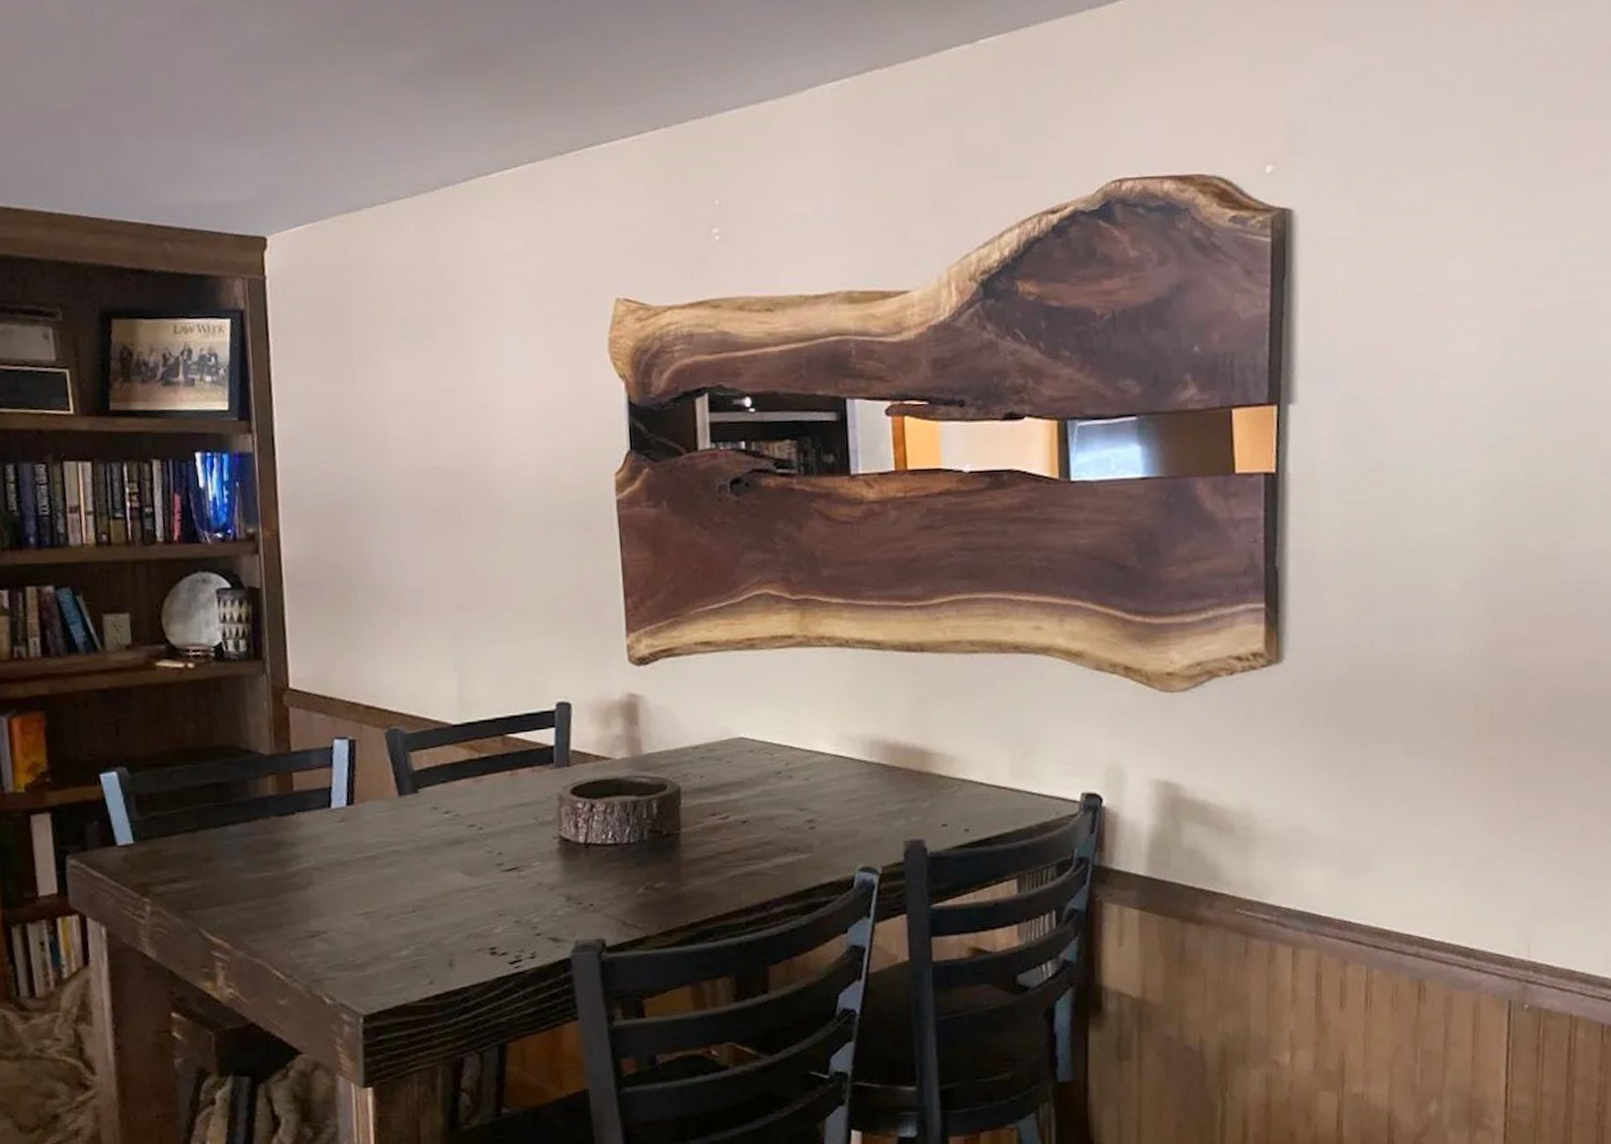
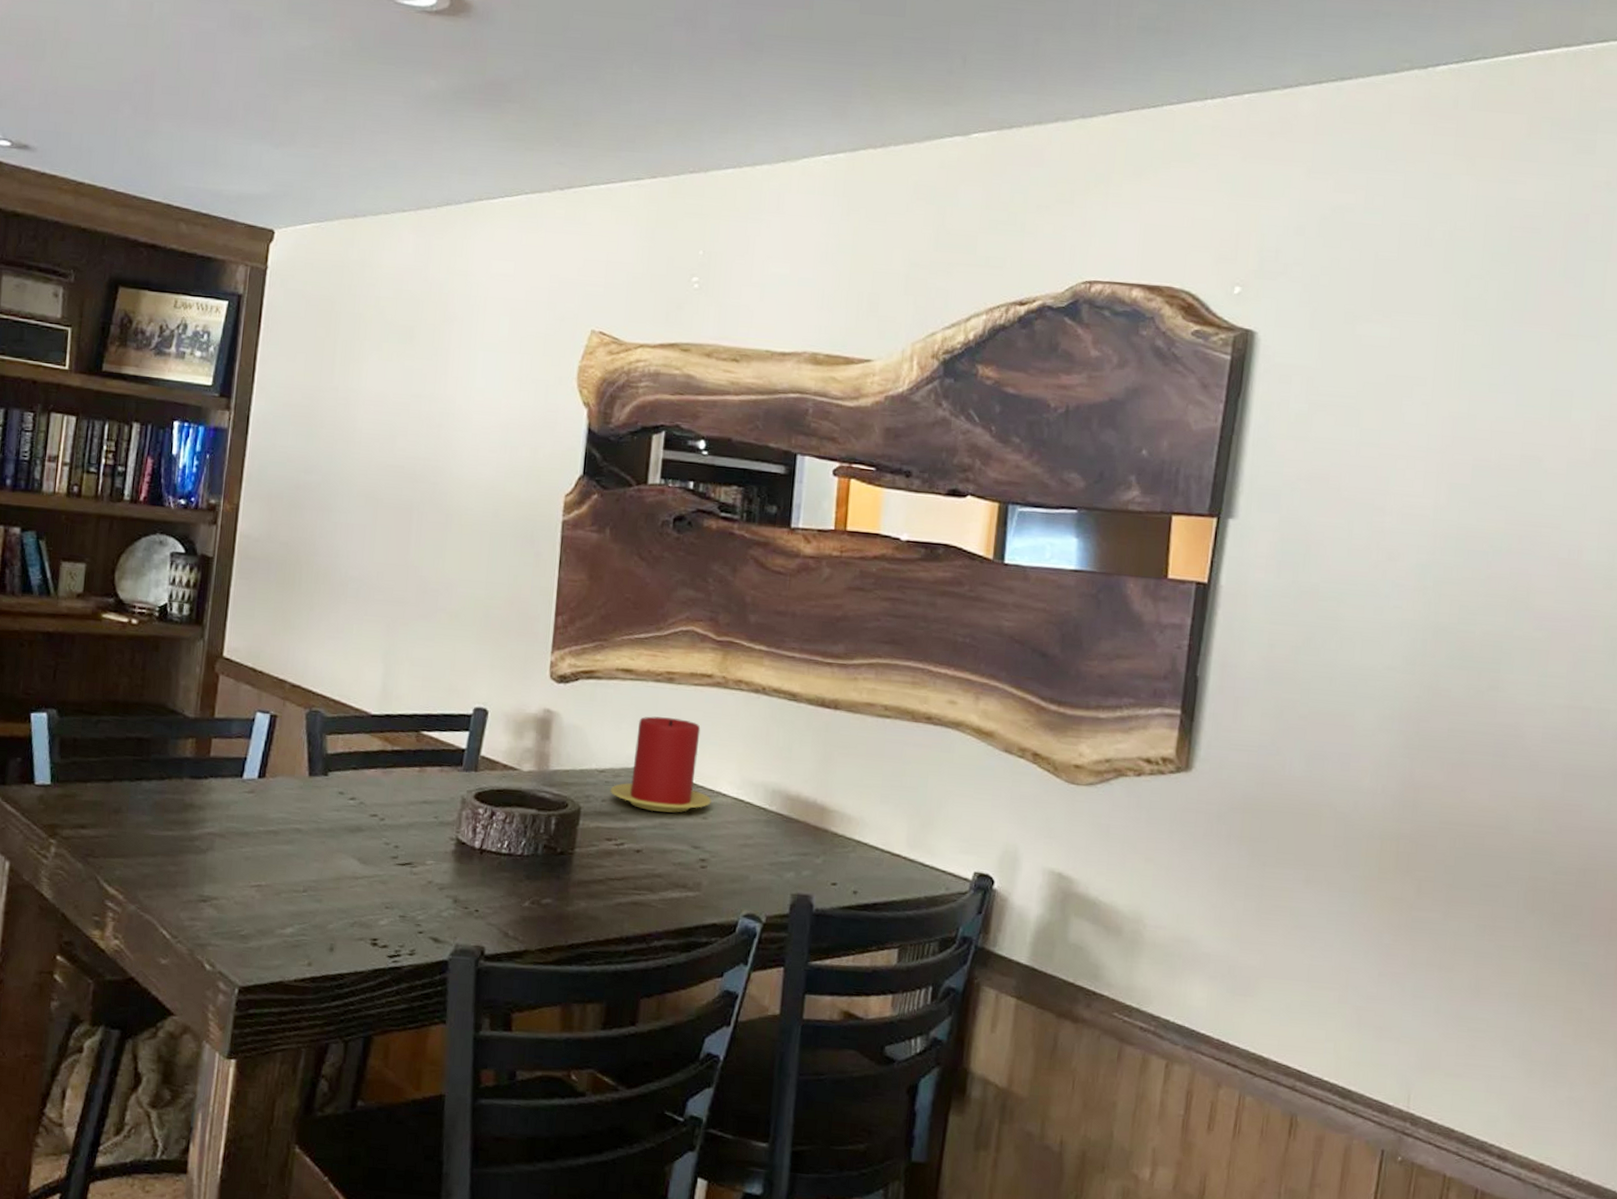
candle: none [707,684,811,780] -> present [610,716,711,813]

